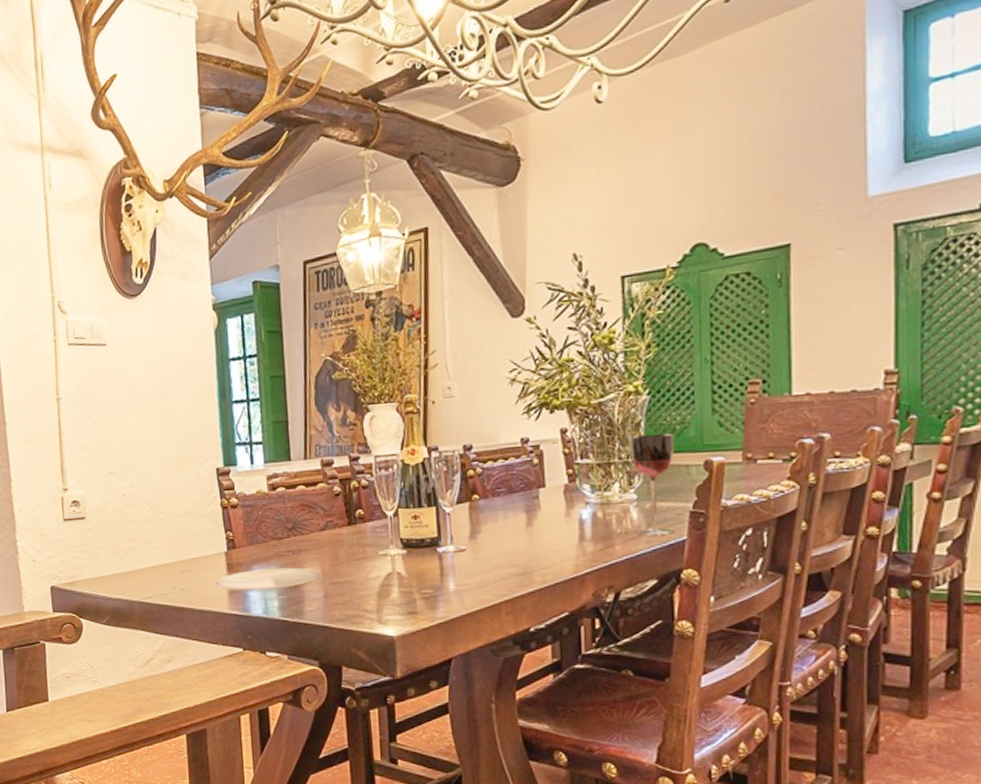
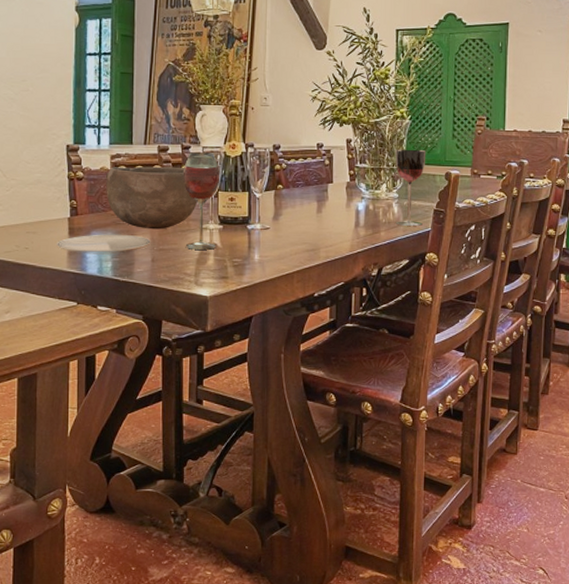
bowl: none [262,483,374,560] -> present [105,166,198,230]
wineglass: none [354,462,401,581] -> present [184,152,220,250]

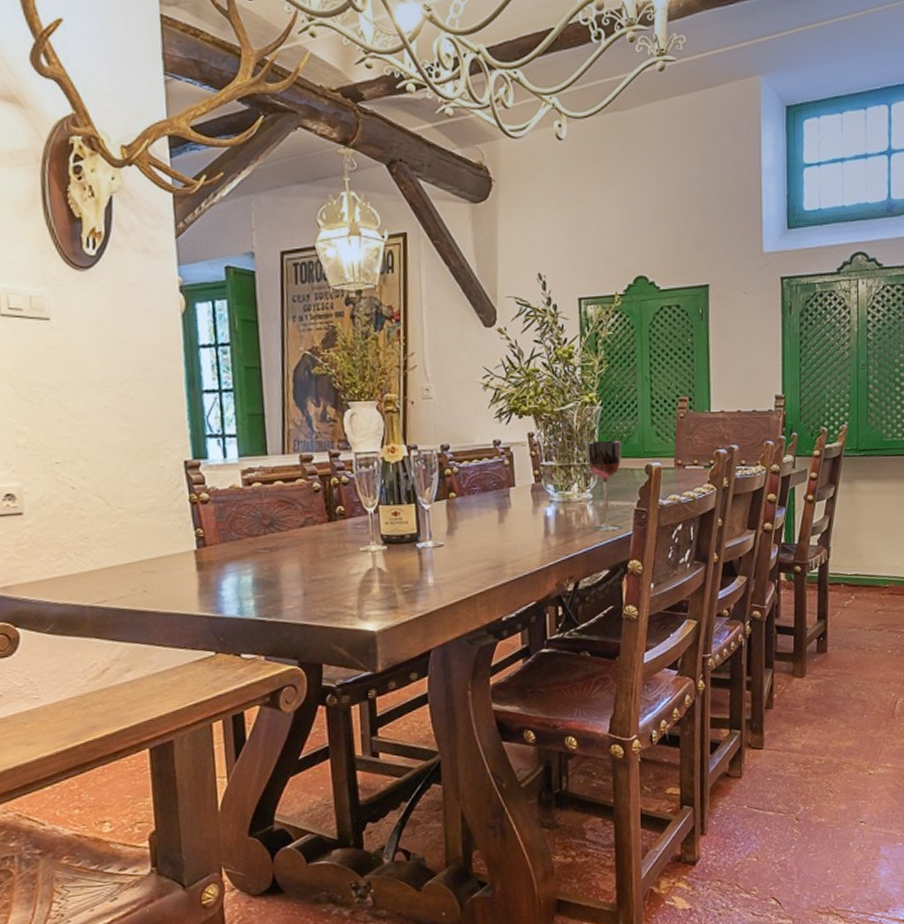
plate: present [56,234,151,255] -> none [182,565,301,593]
bowl: present [105,166,198,230] -> none [236,479,355,557]
wineglass: present [184,152,220,250] -> none [334,459,382,578]

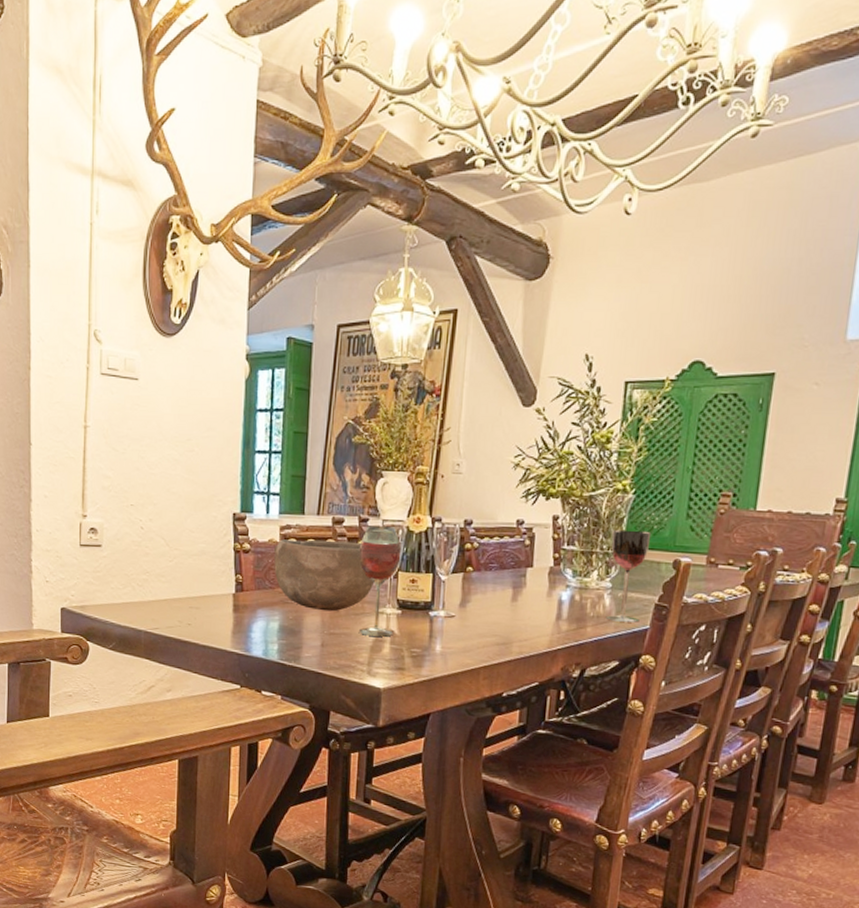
bowl: none [236,479,355,557] -> present [273,539,375,612]
wineglass: none [334,459,382,578] -> present [359,525,402,637]

